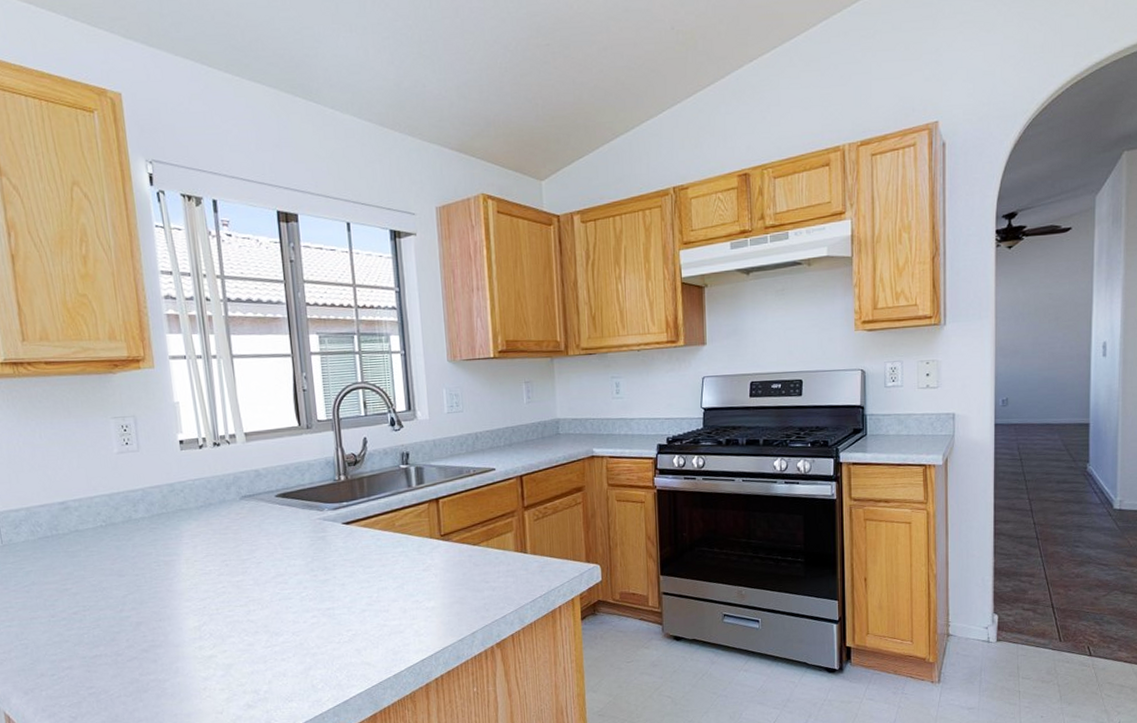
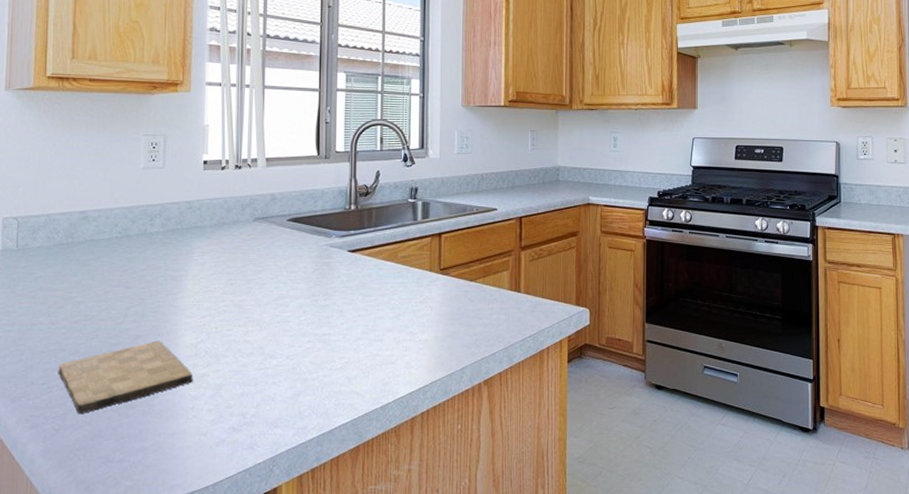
cutting board: none [65,626,202,701] -> present [58,341,193,413]

